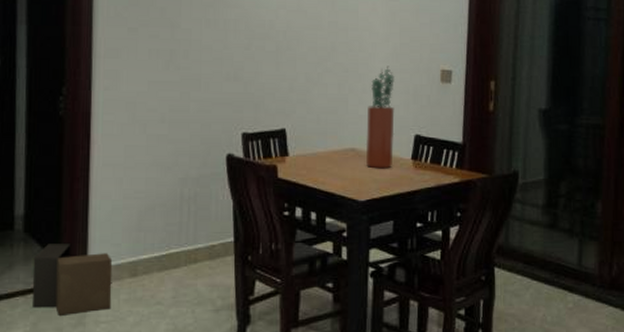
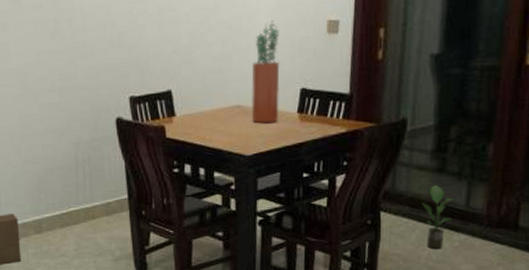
potted plant: none [535,240,567,311] -> present [422,184,454,250]

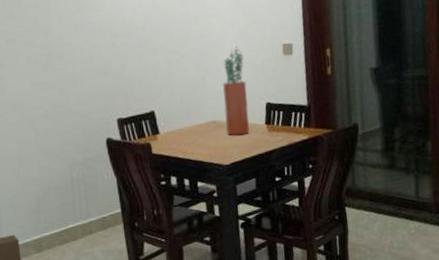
potted plant: present [422,184,454,250] -> none [379,179,407,238]

